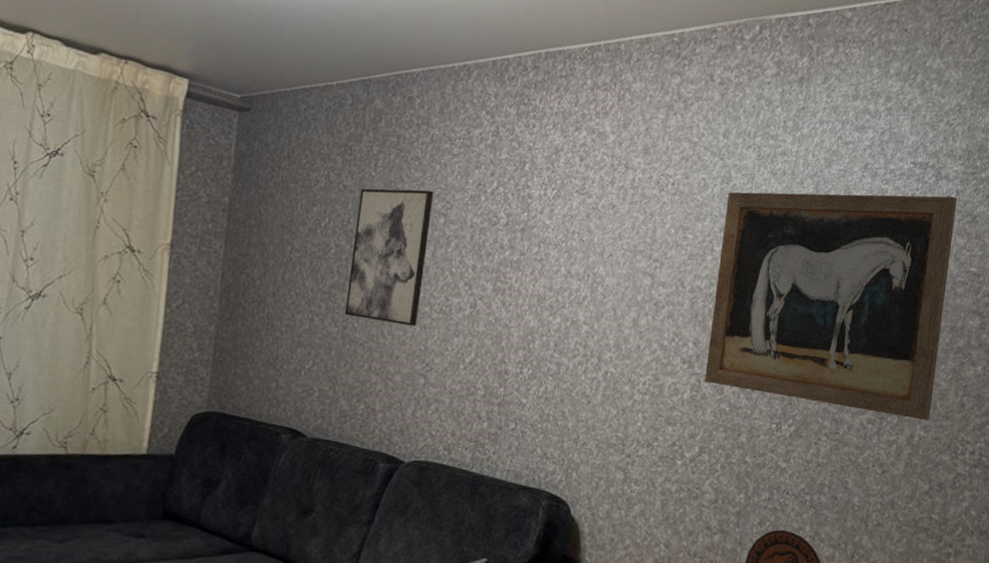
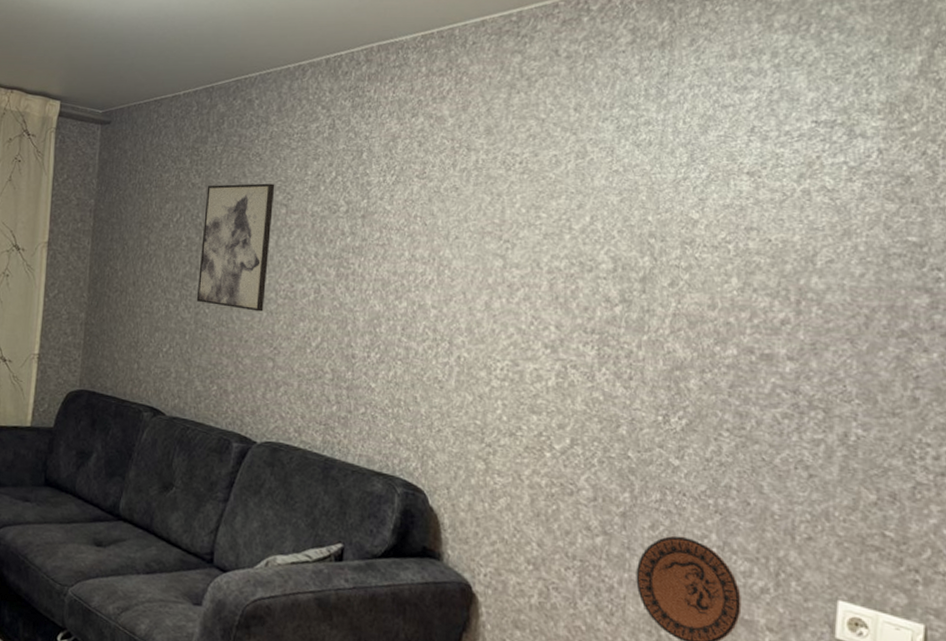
wall art: present [704,192,957,420] -> none [572,156,881,417]

